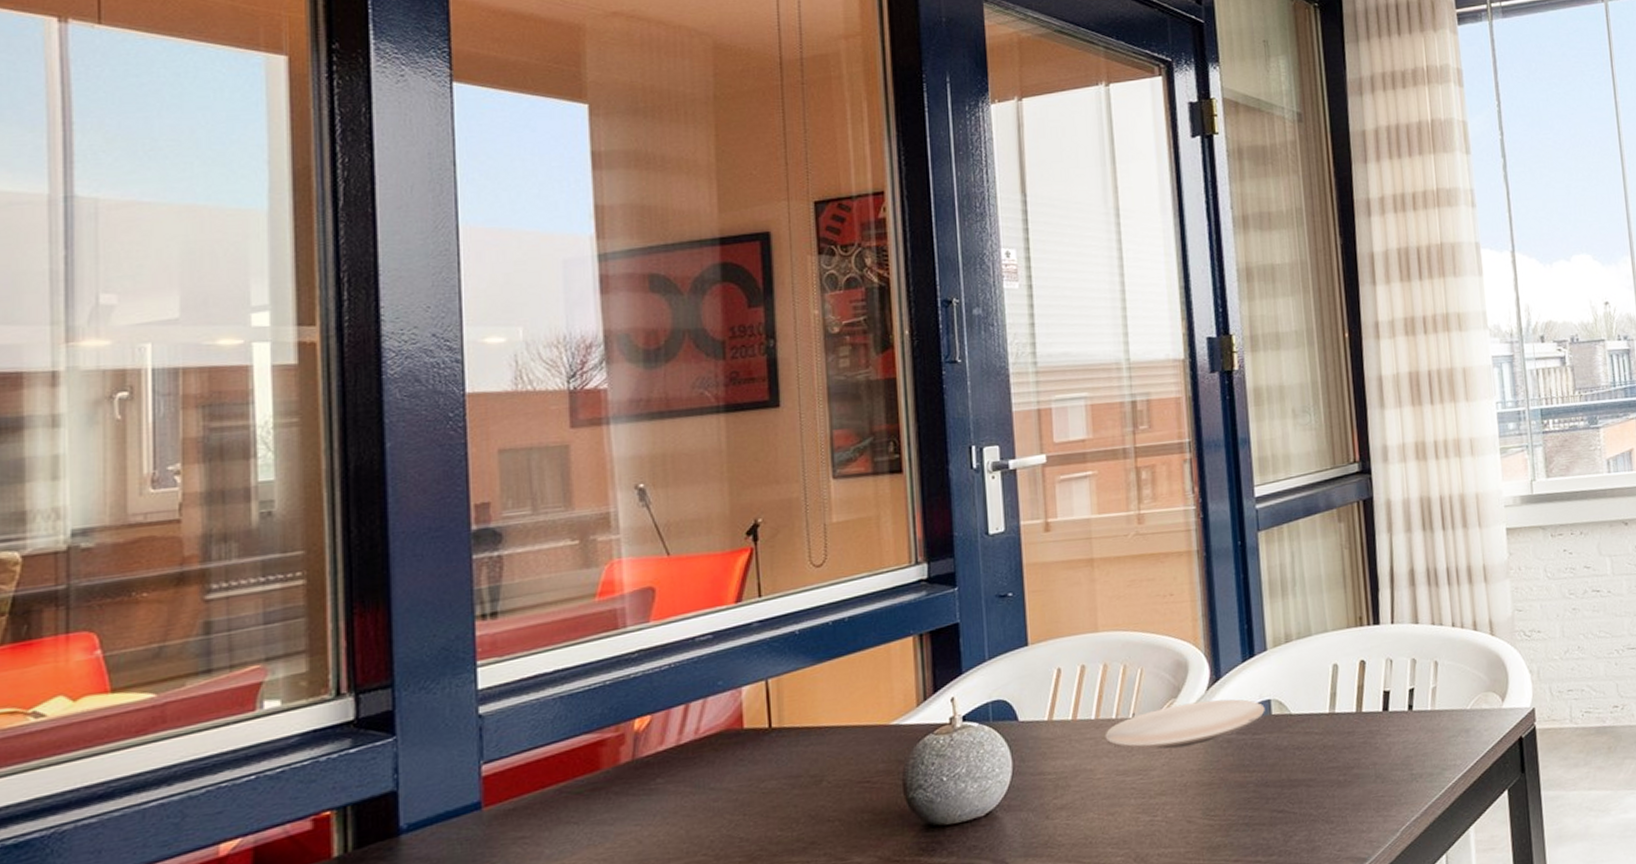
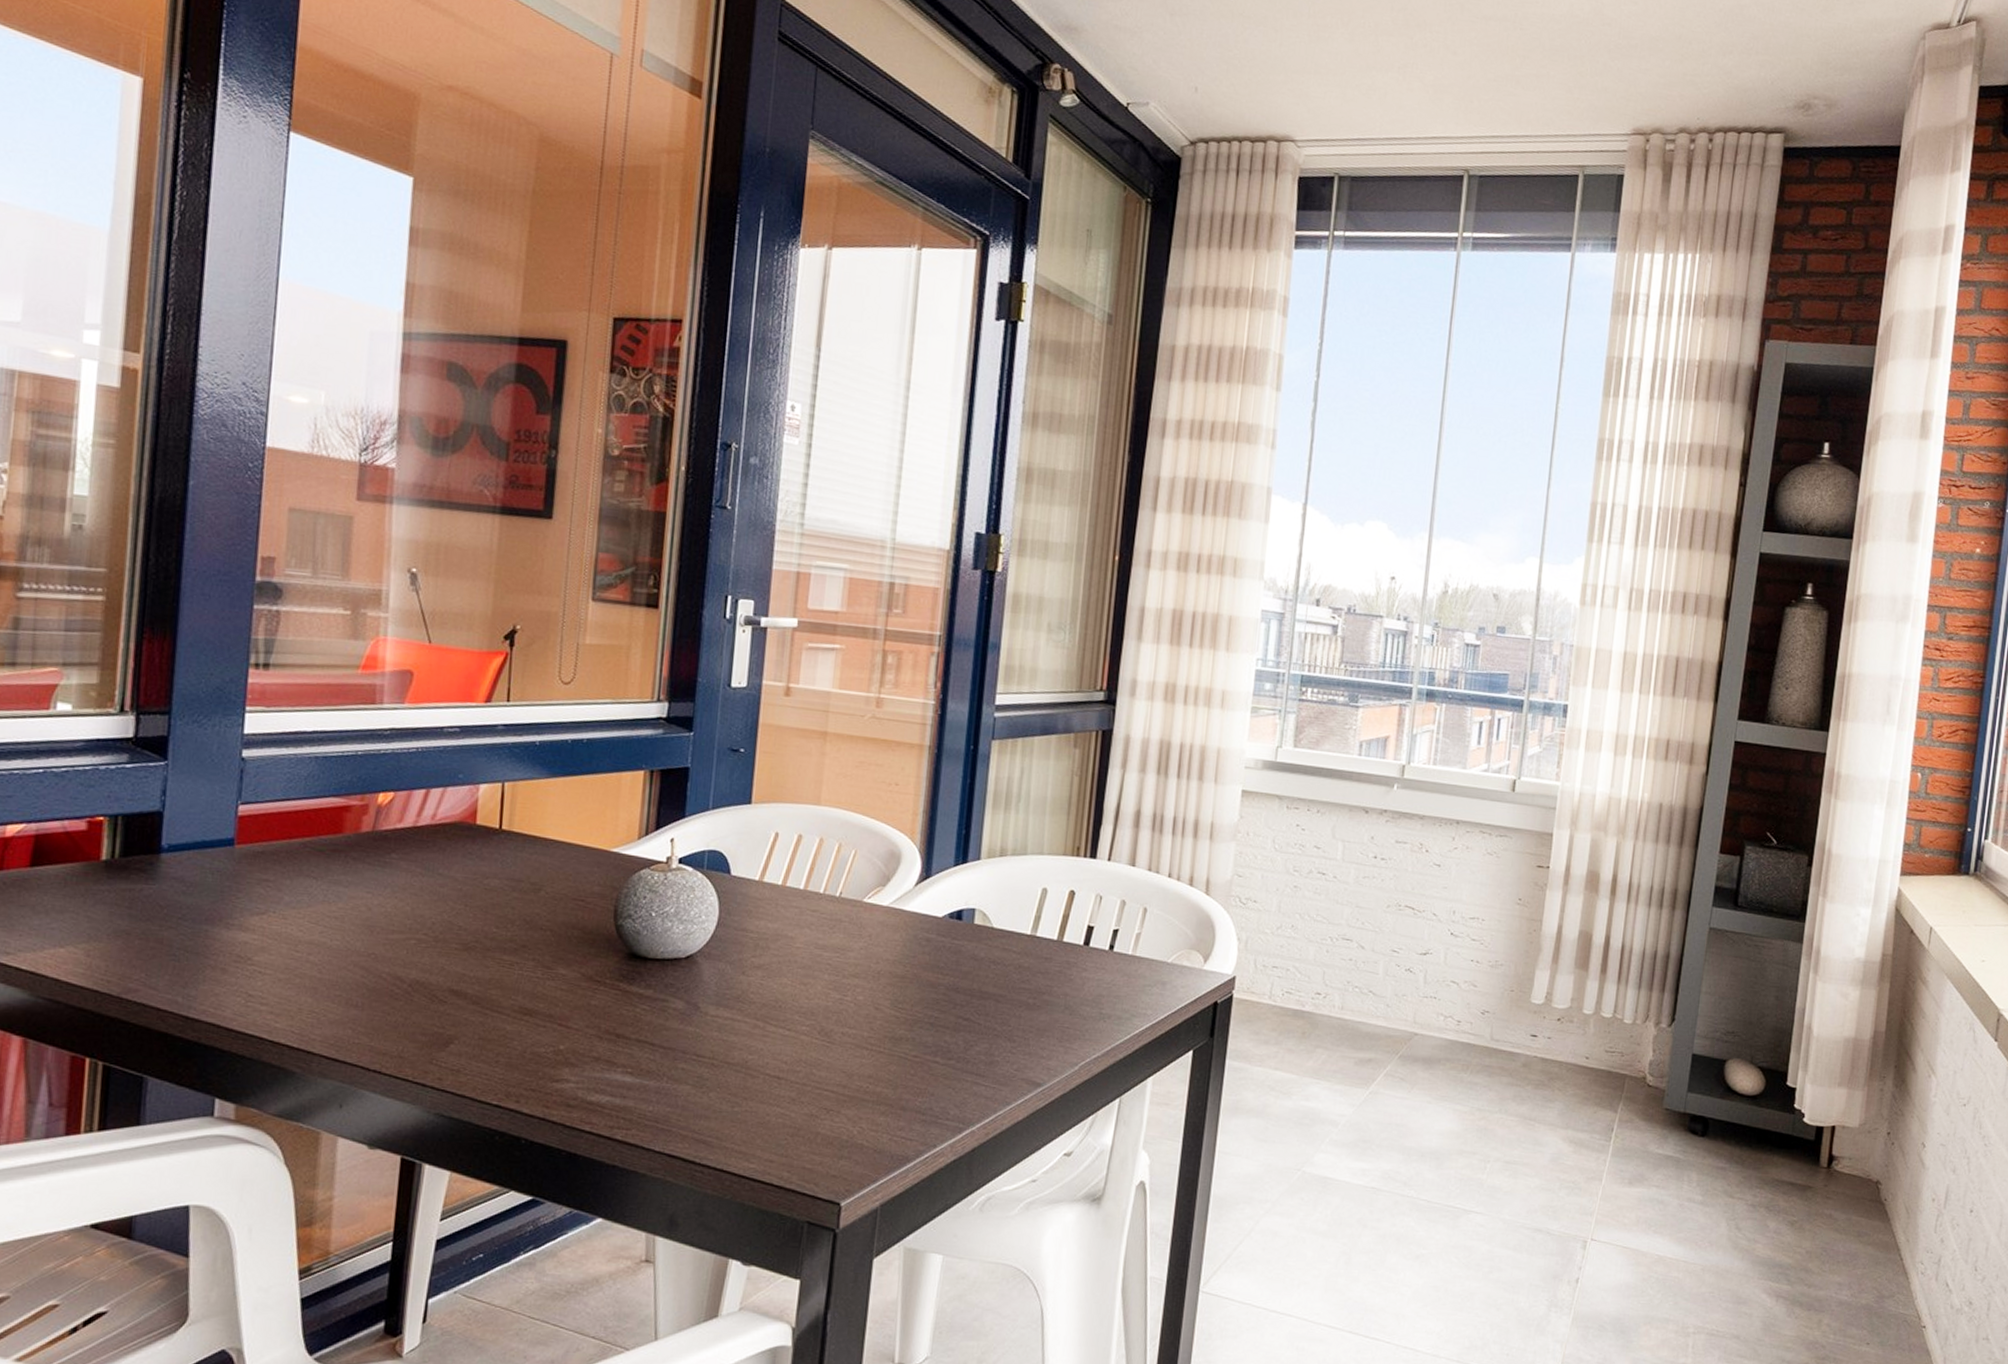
plate: present [1104,699,1265,749] -> none [810,893,969,937]

